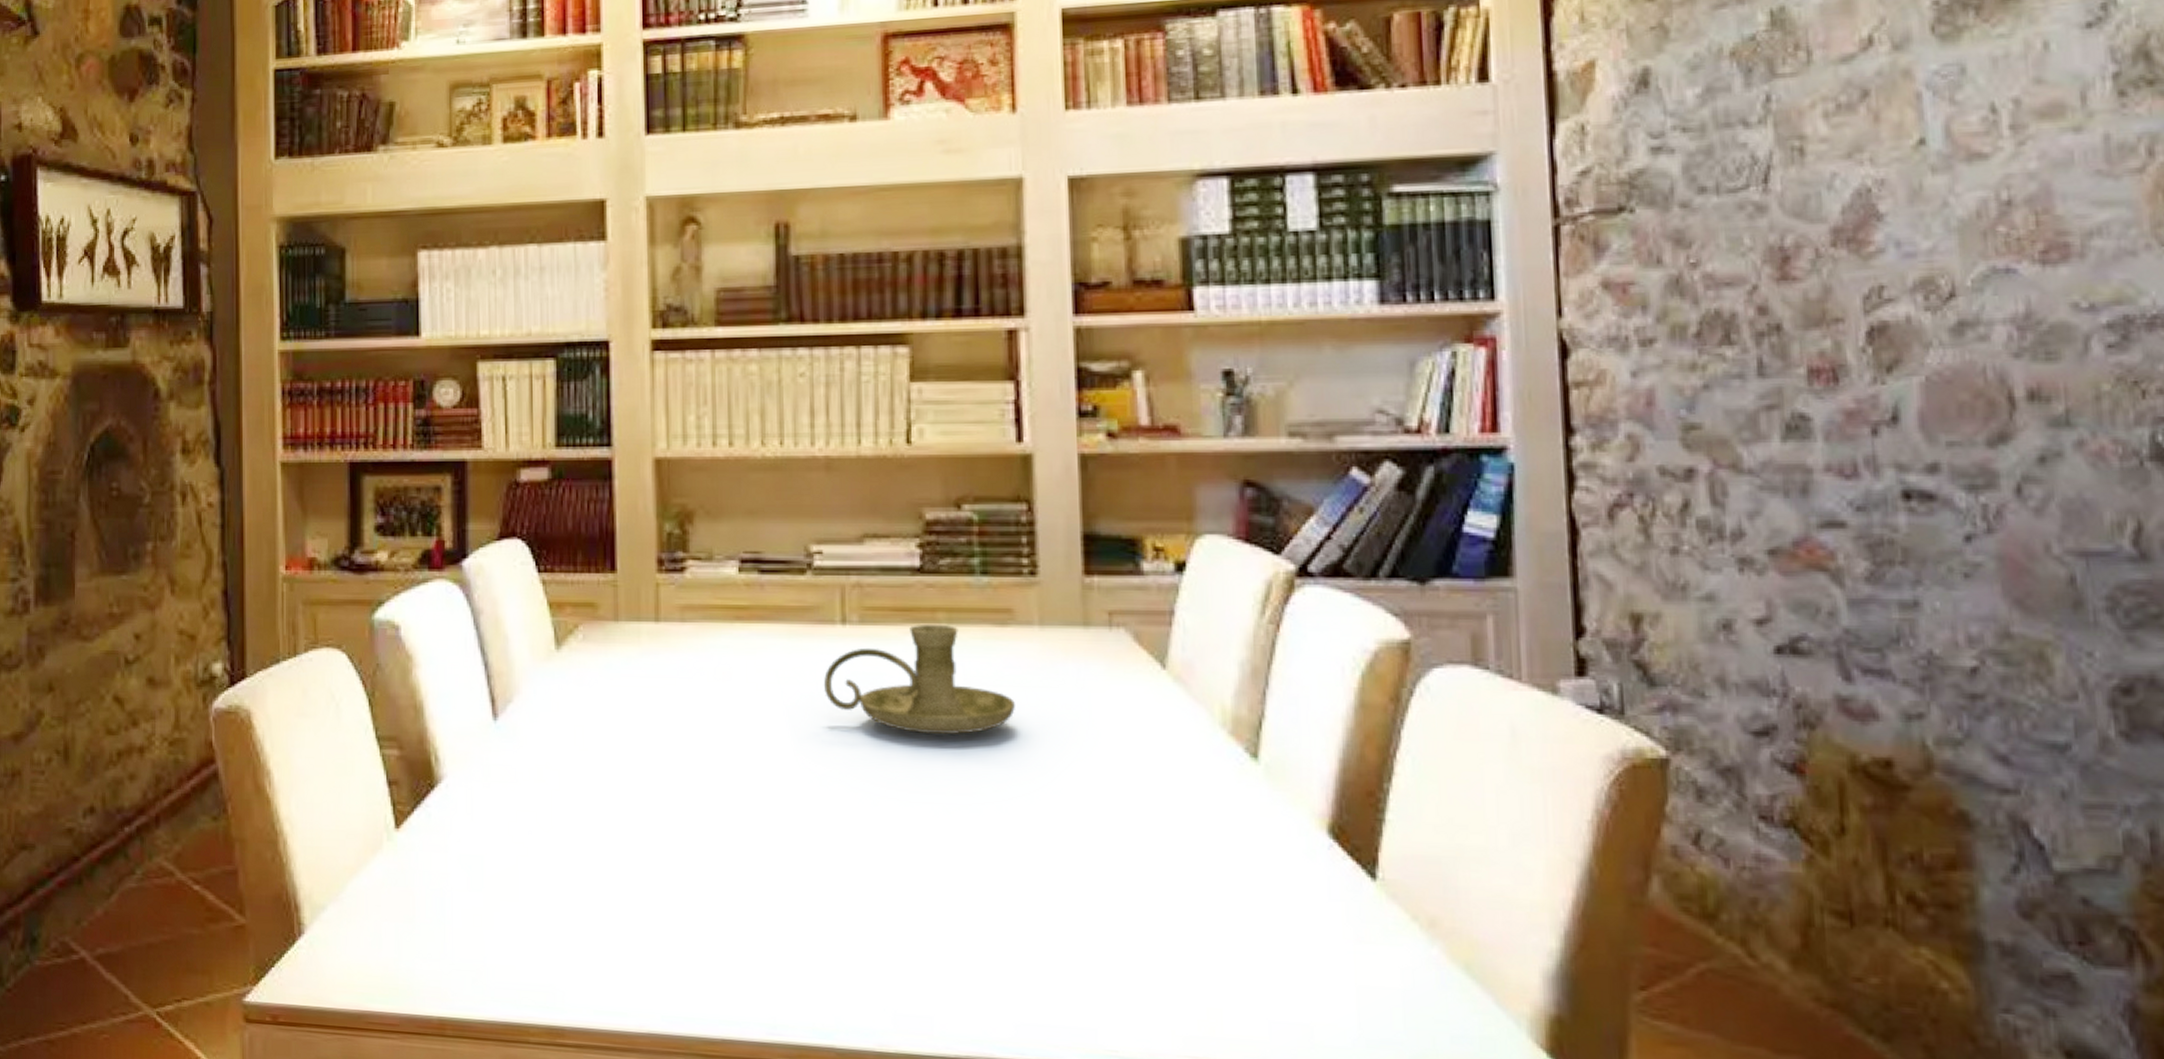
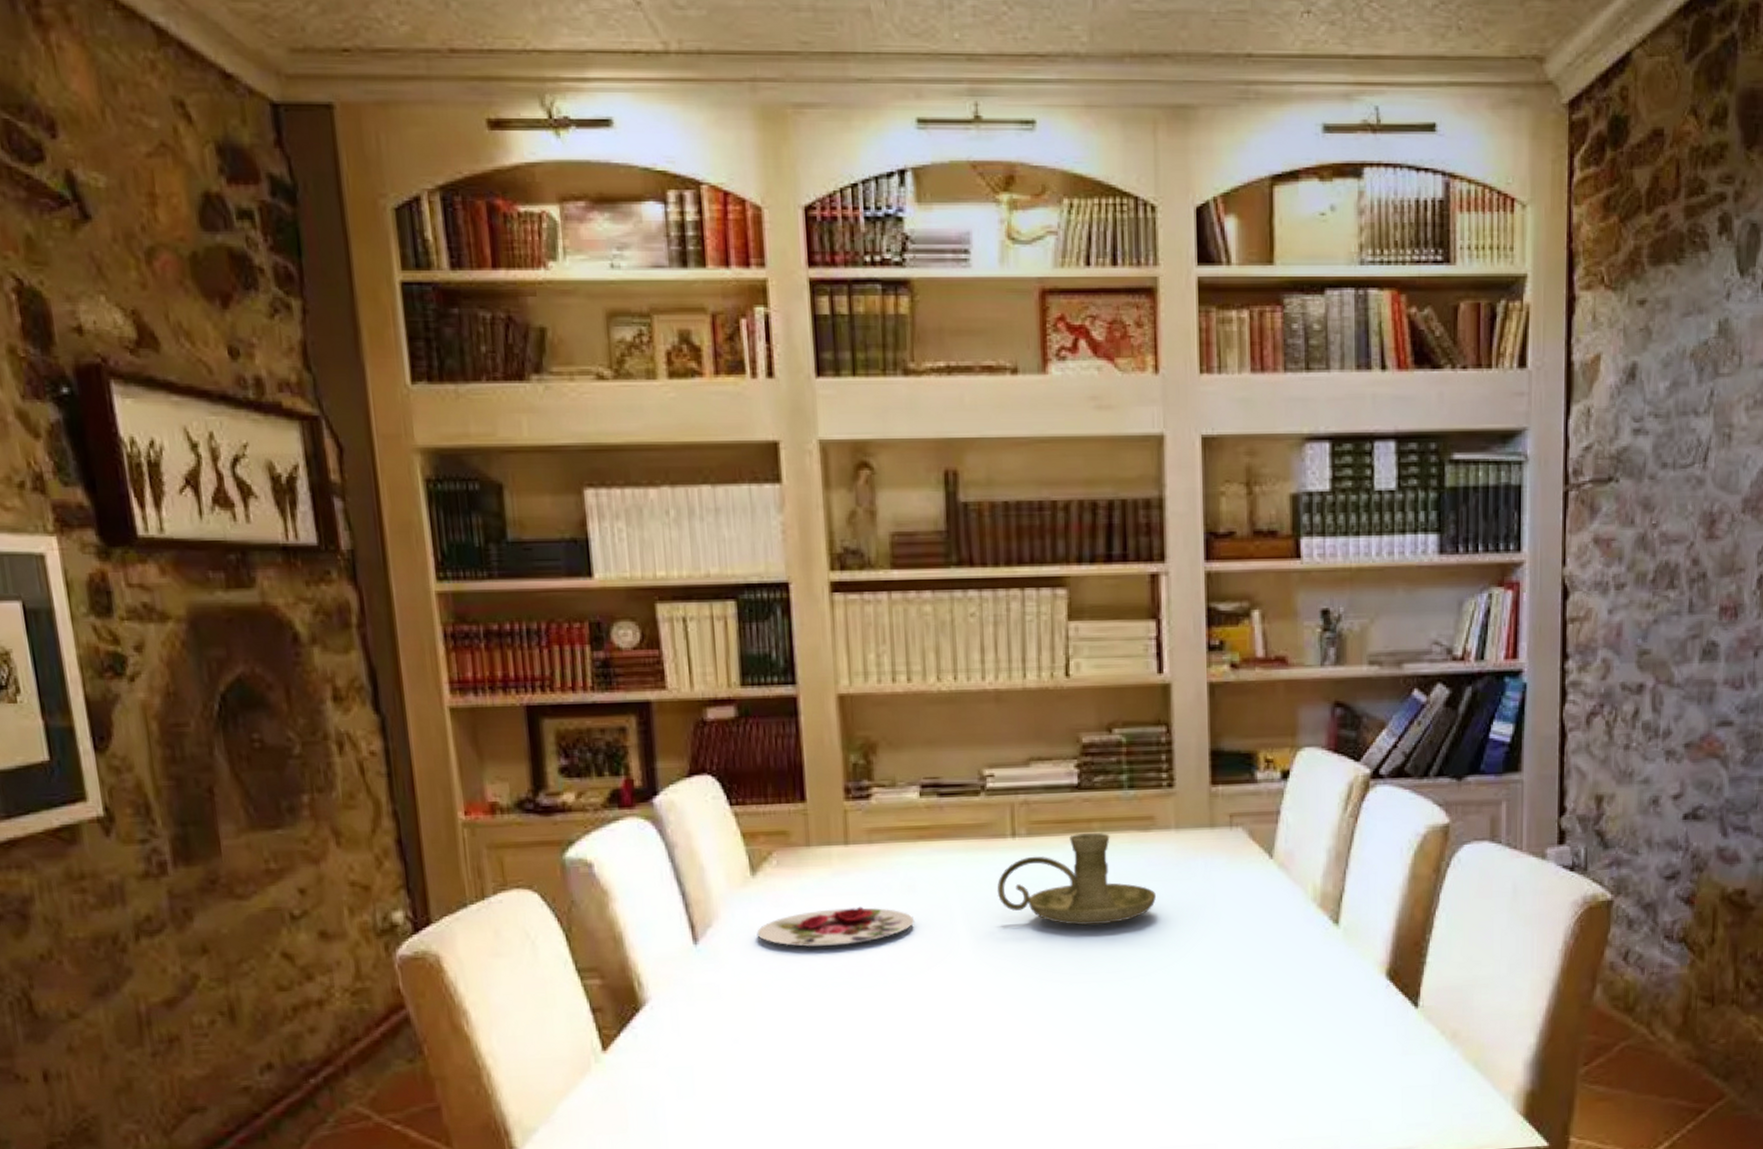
plate: none [558,692,729,736] -> present [757,906,915,948]

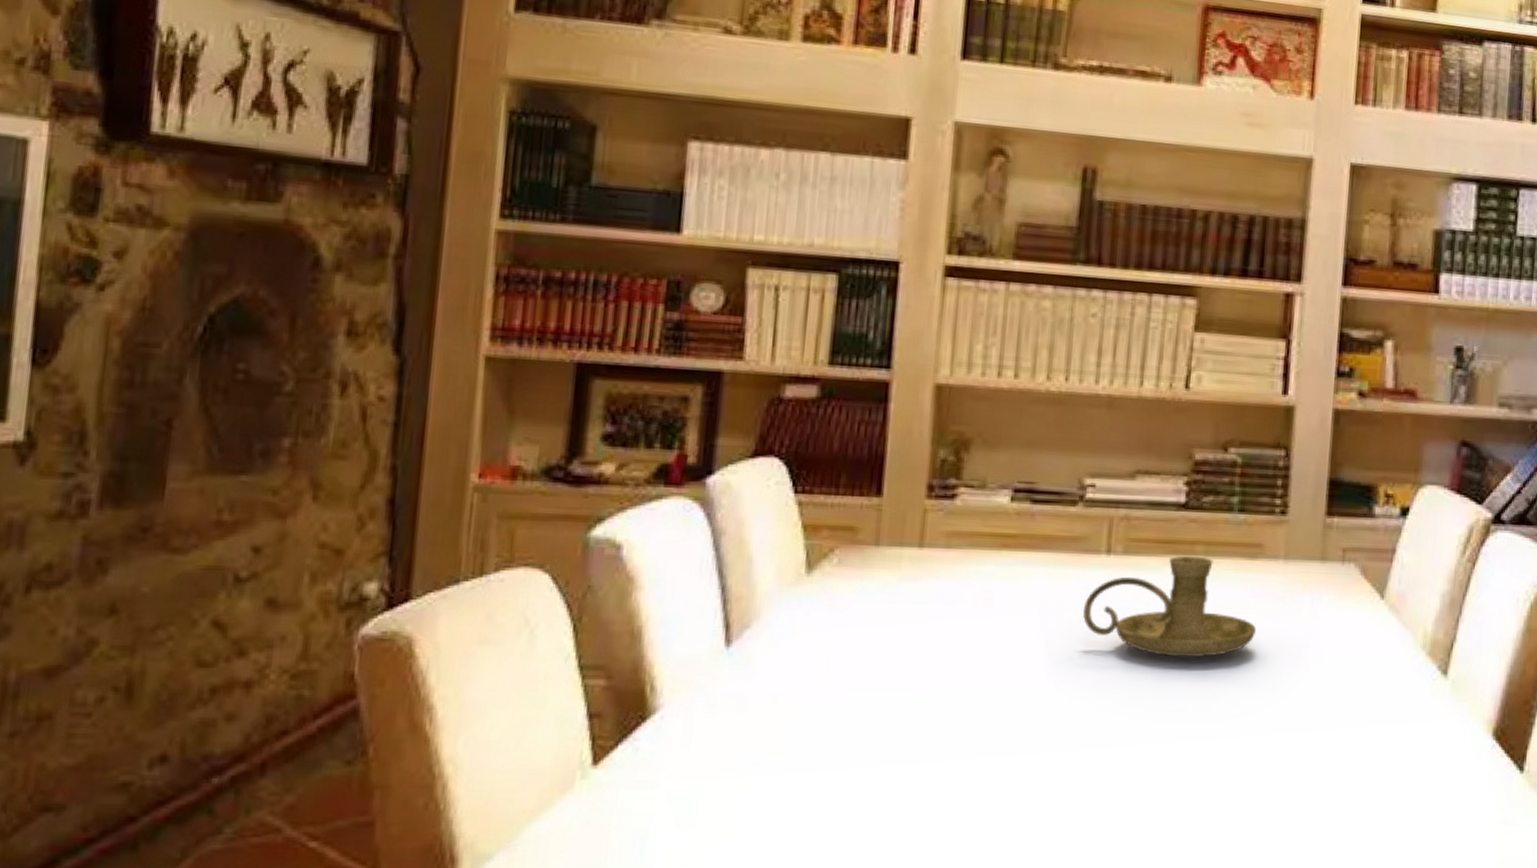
plate: present [757,906,915,948] -> none [802,617,986,661]

